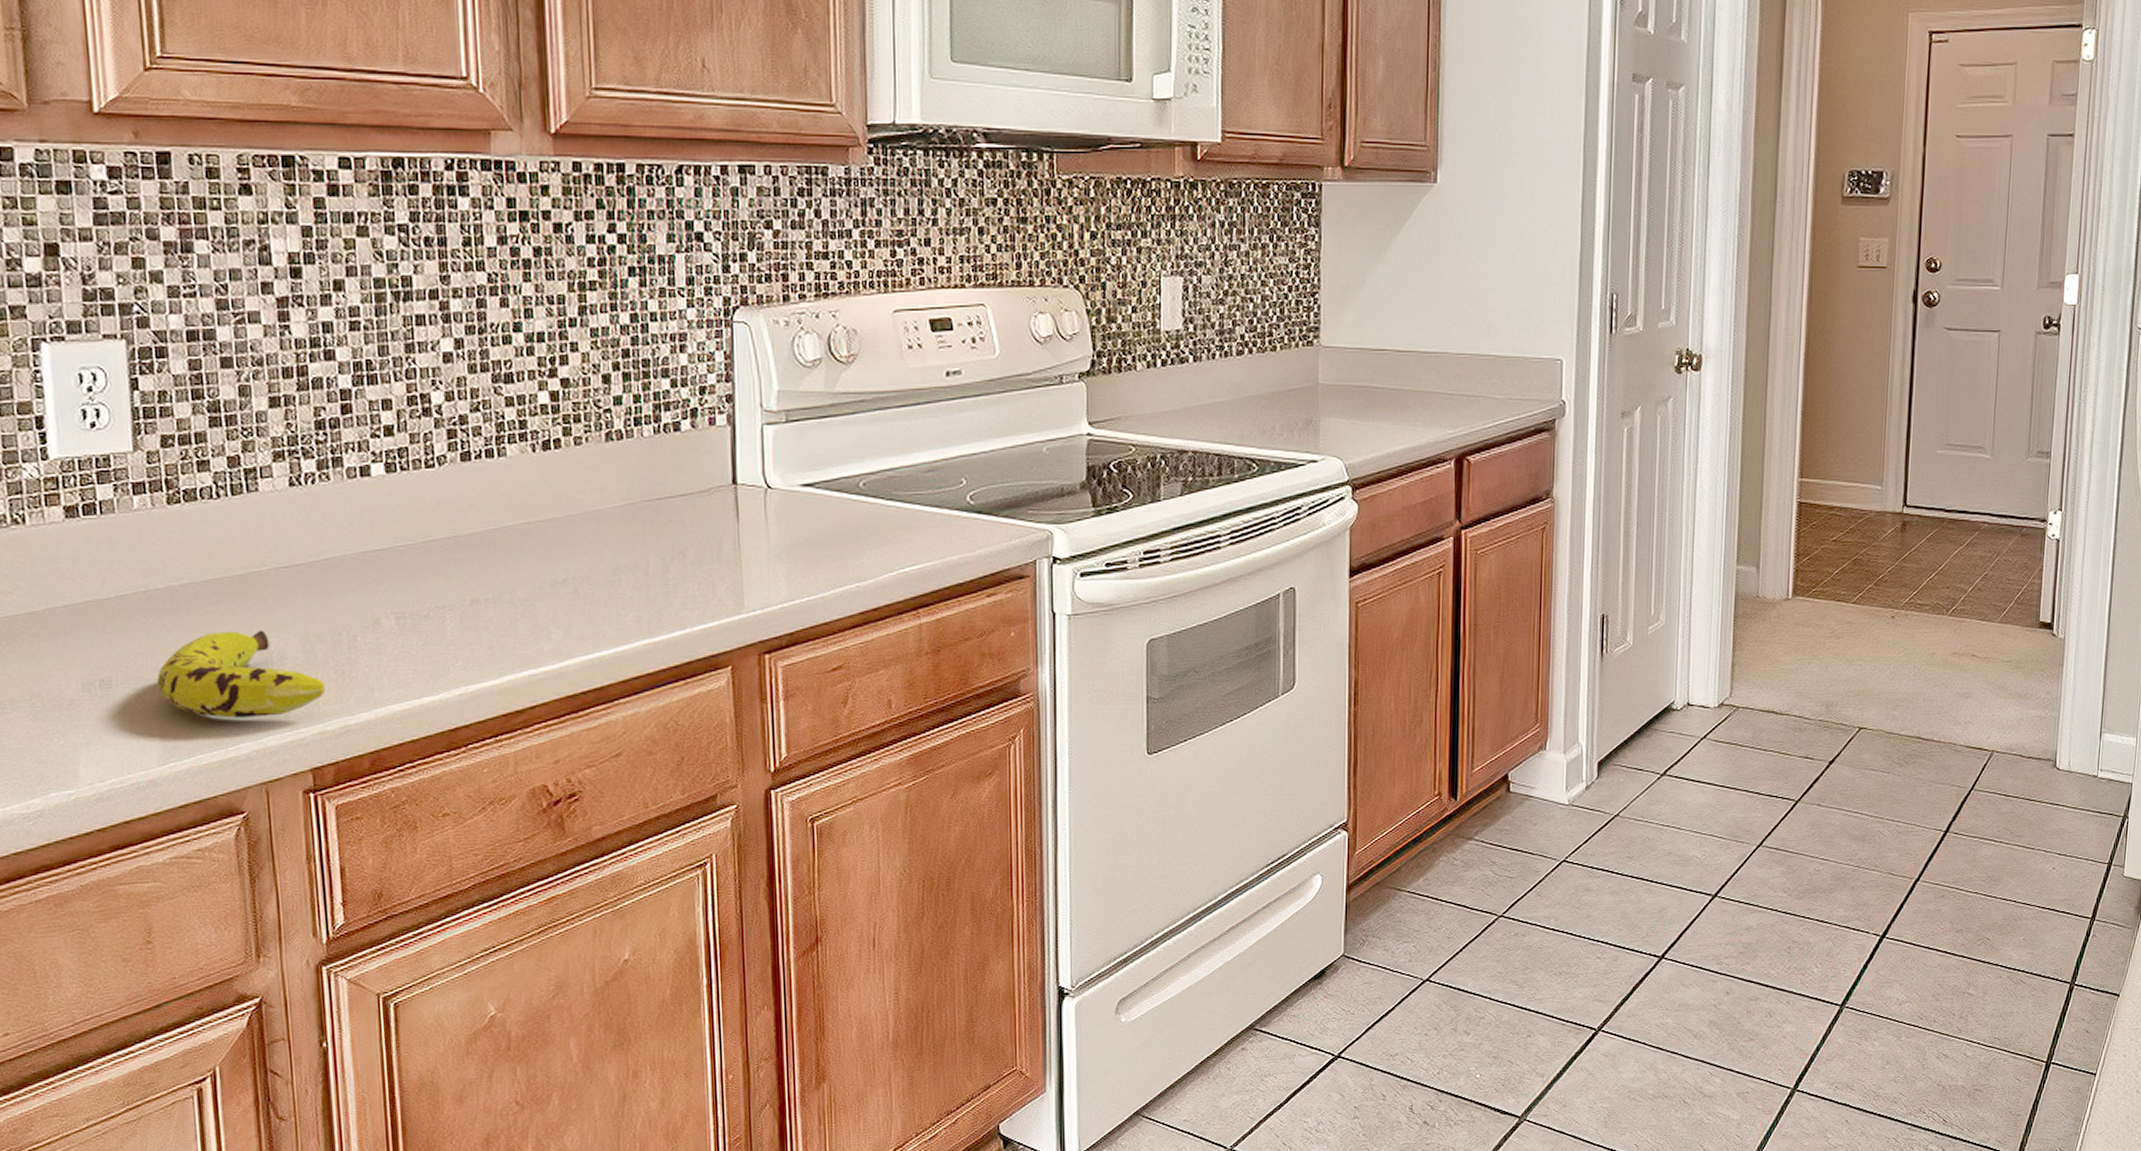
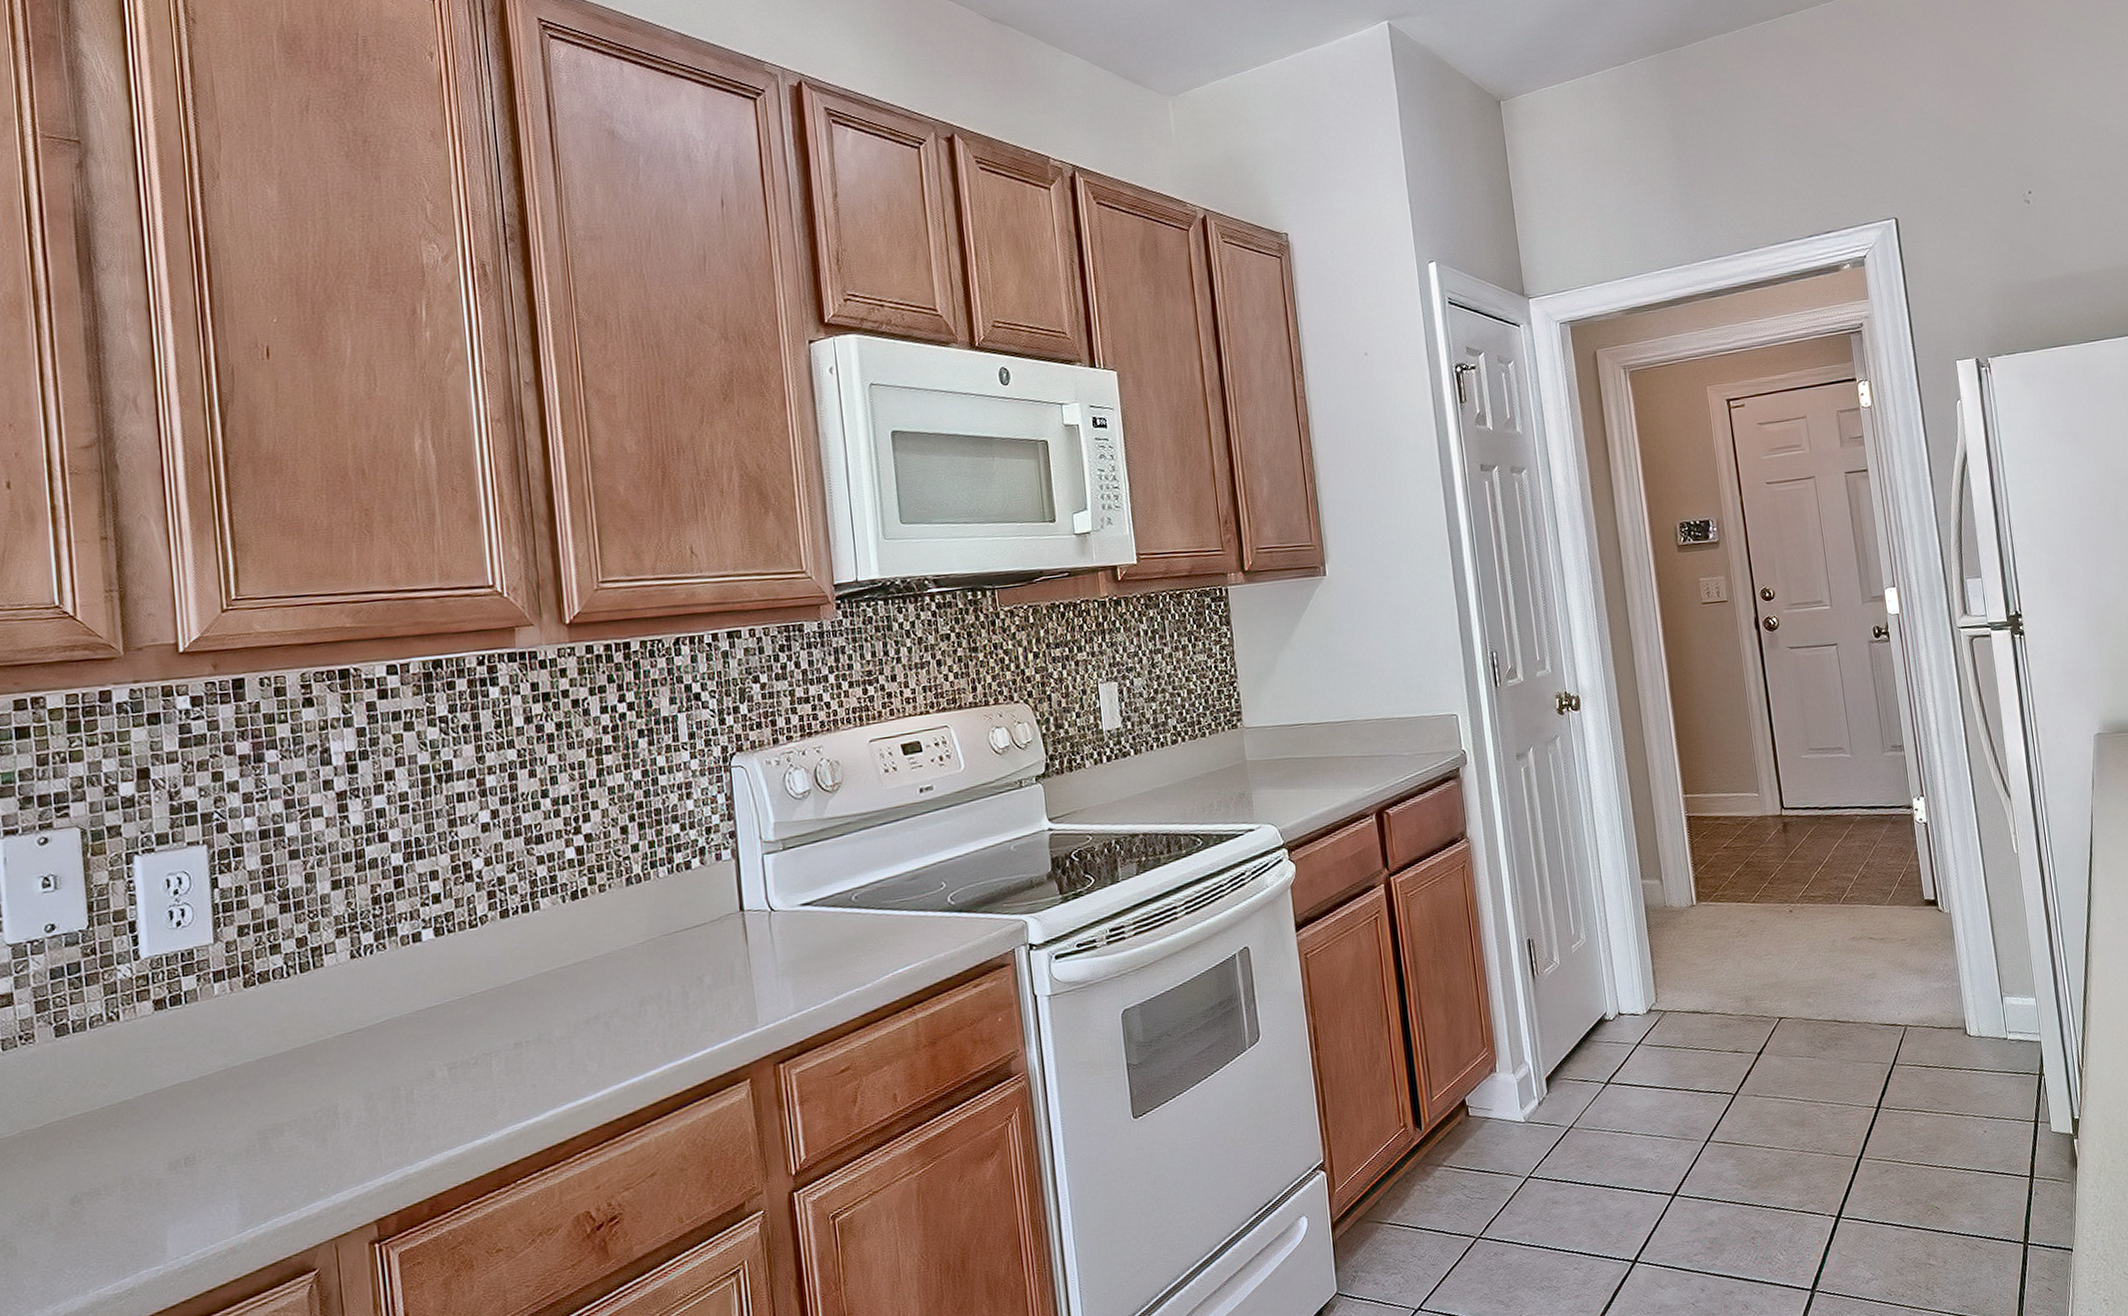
fruit: present [157,630,325,718] -> none [236,1093,387,1181]

